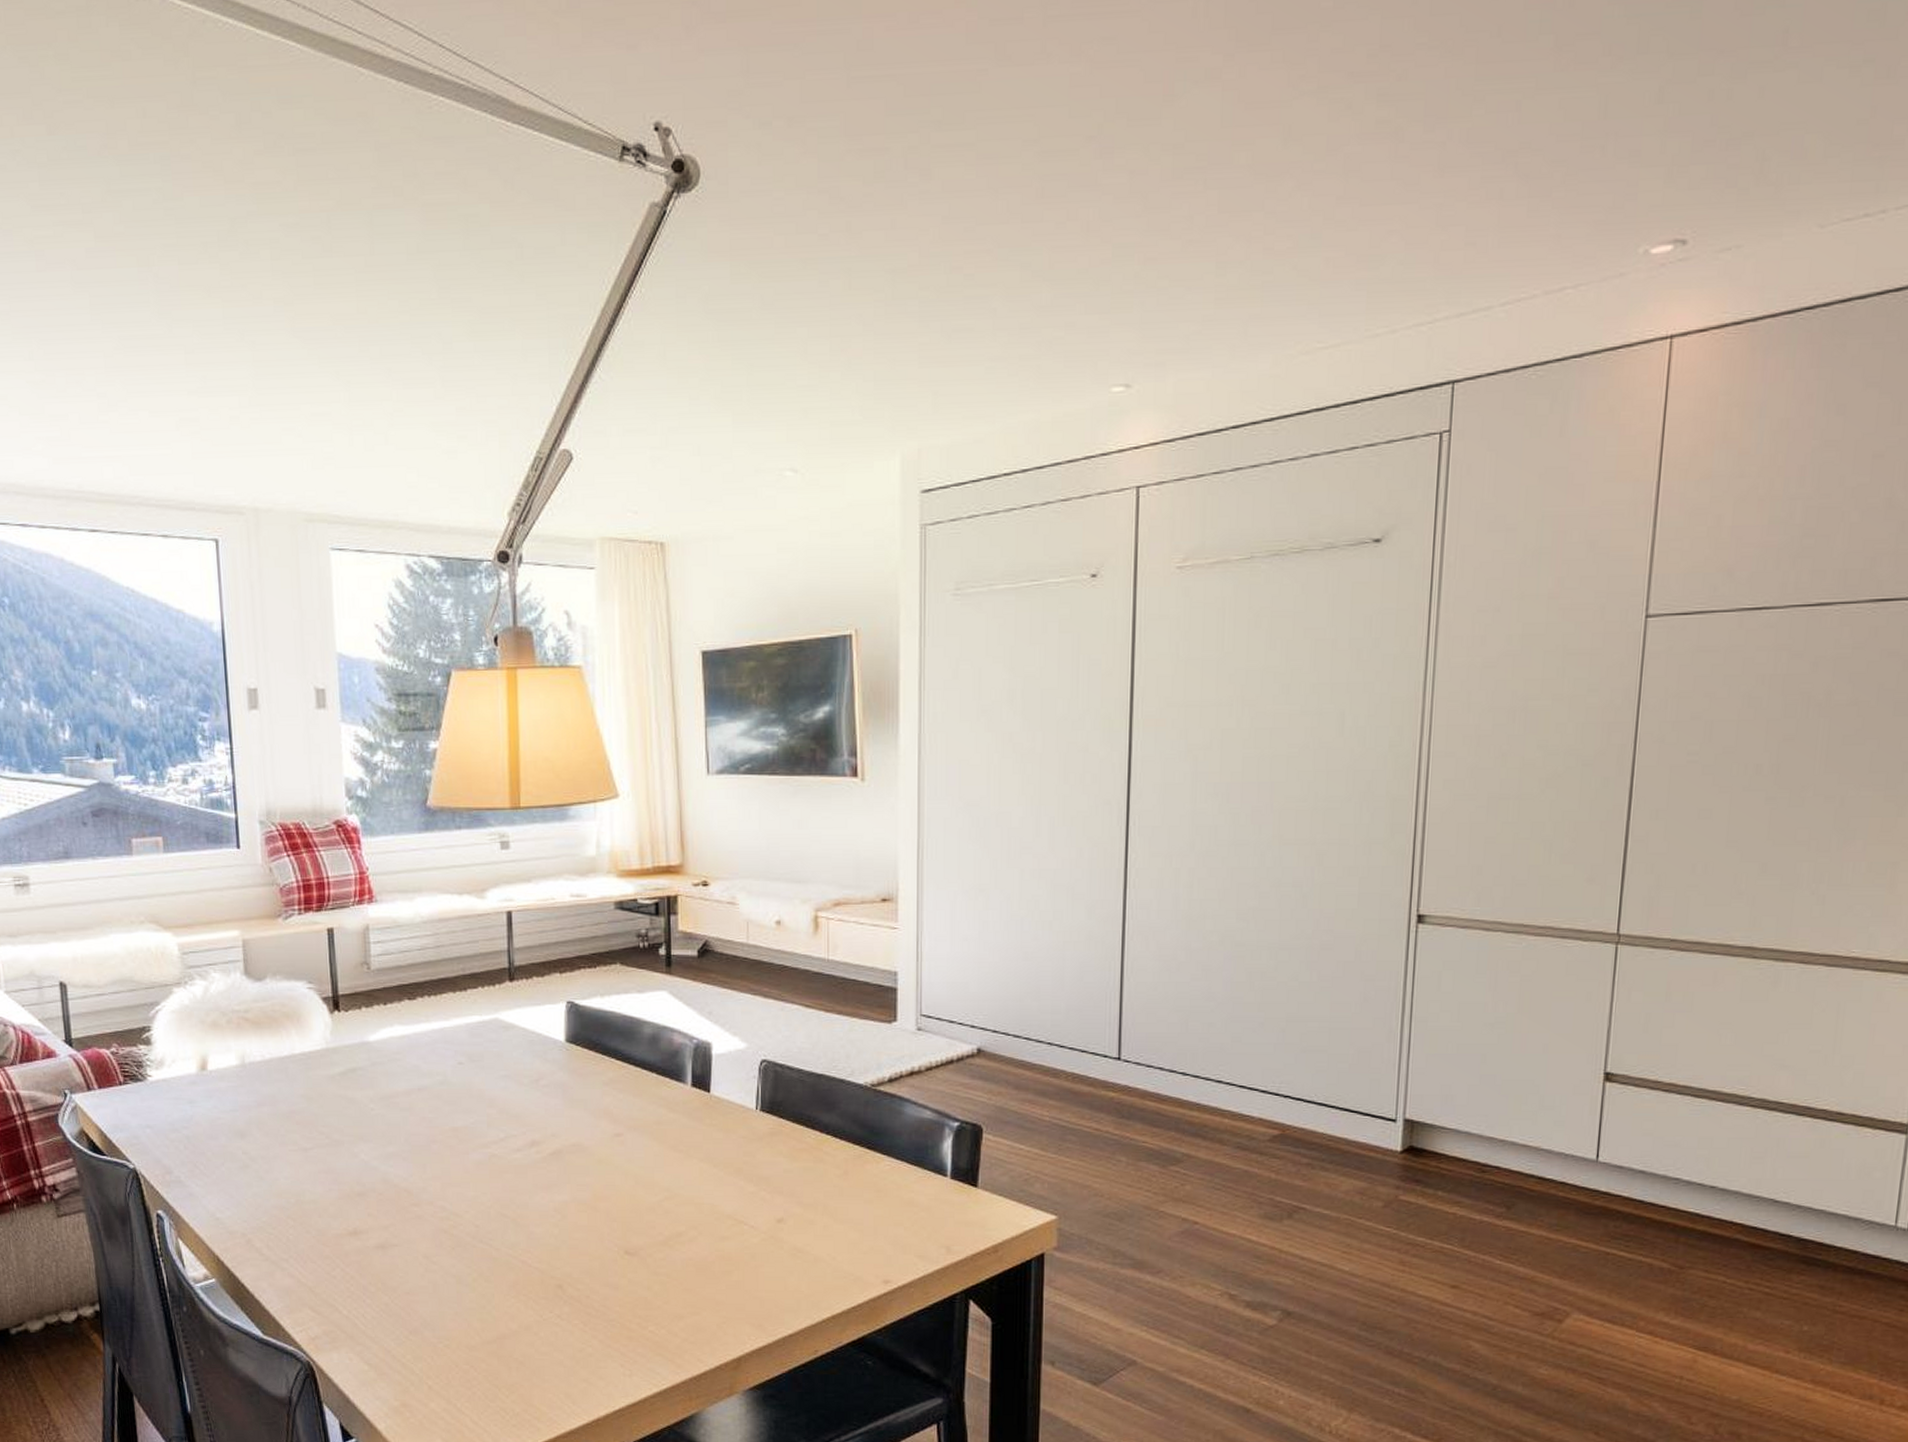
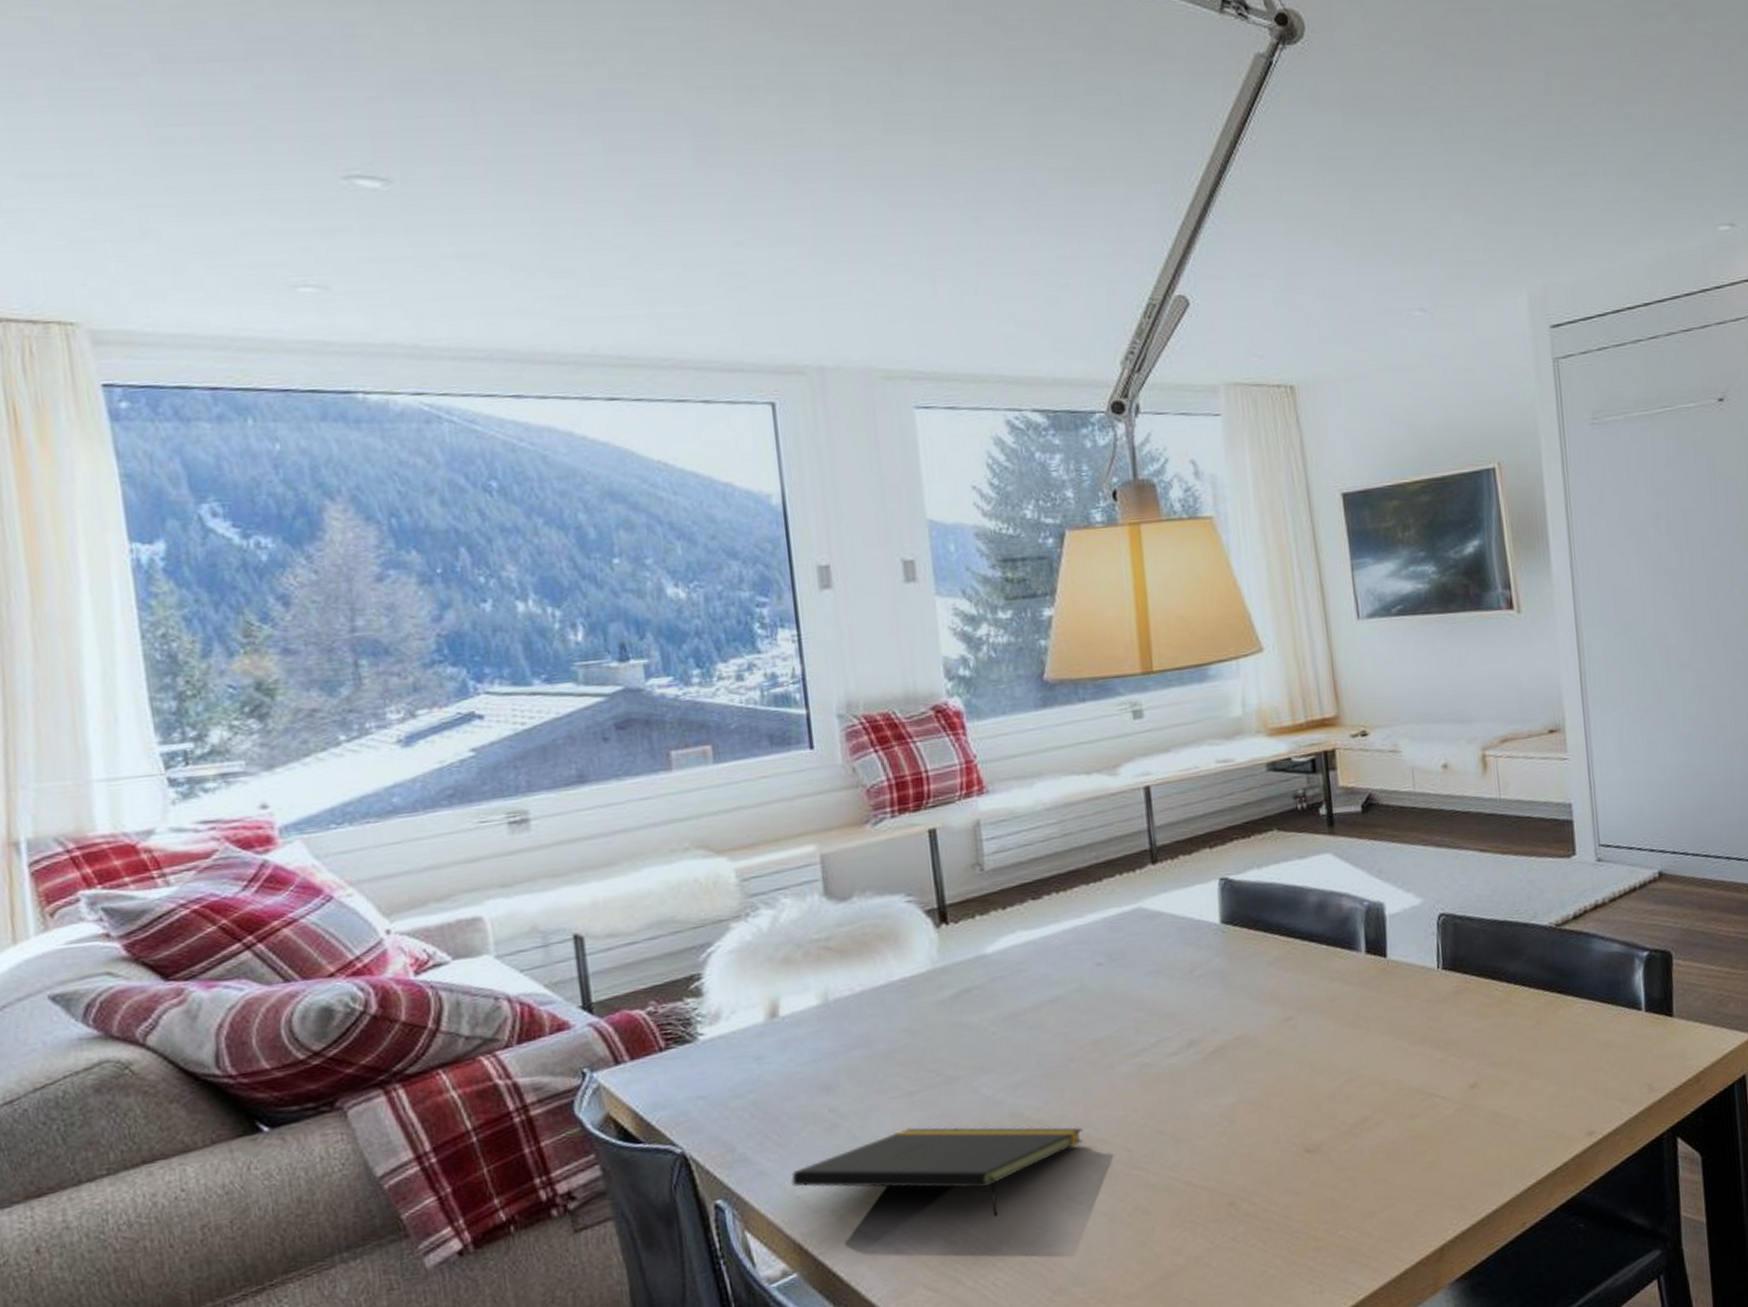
notepad: none [213,1177,440,1262] -> present [791,1127,1083,1217]

